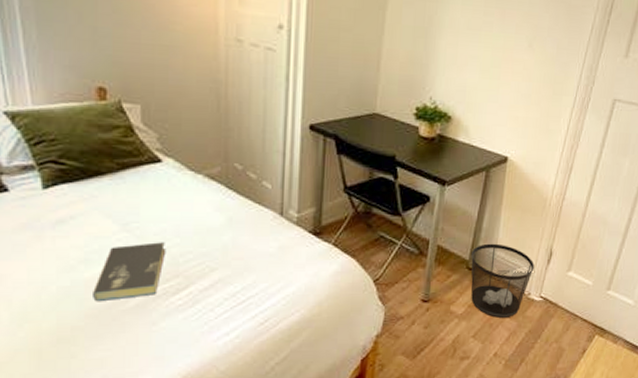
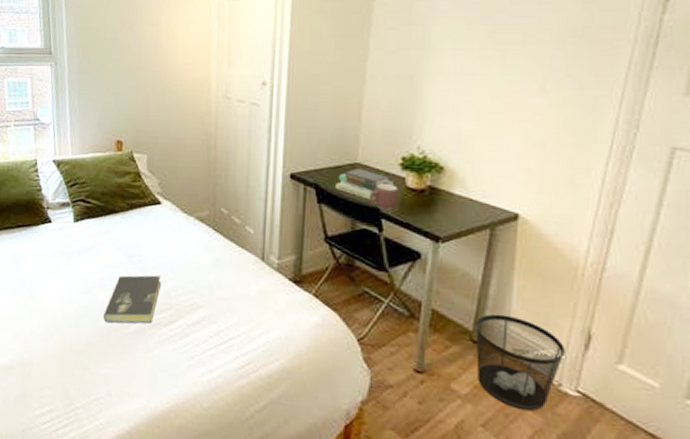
books: none [355,119,408,149] -> present [336,169,394,200]
mug: none [385,132,412,159] -> present [368,182,398,211]

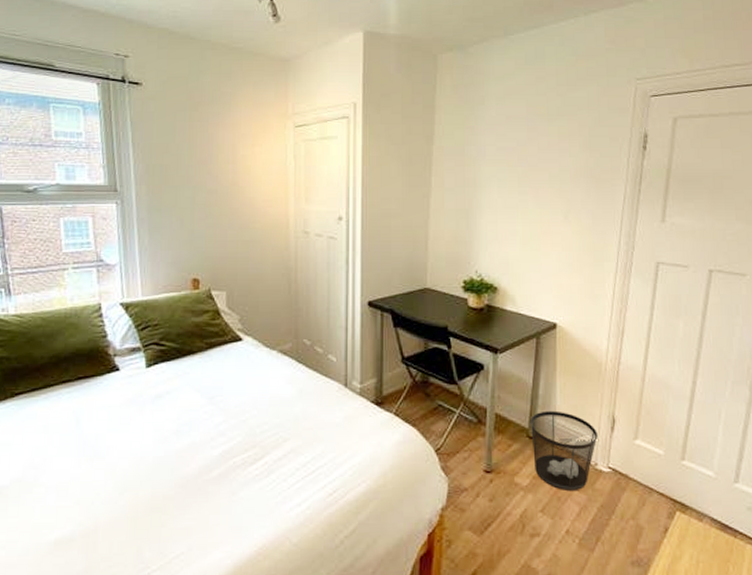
book: present [104,275,162,324] -> none [182,414,245,472]
books: present [336,169,394,200] -> none [409,293,458,321]
mug: present [368,182,398,211] -> none [438,304,462,329]

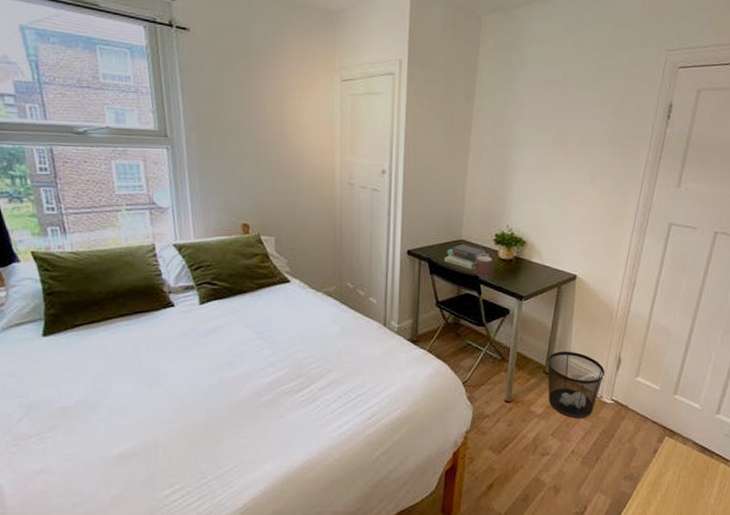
books: none [409,293,458,321] -> present [445,244,489,270]
mug: none [438,304,462,329] -> present [470,255,493,277]

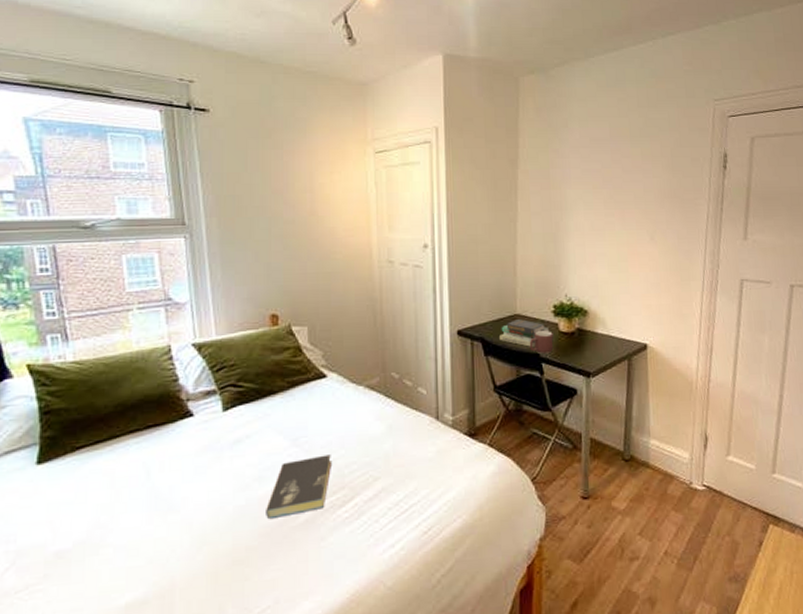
book: none [235,348,293,397] -> present [266,454,333,520]
waste bin: present [547,351,605,418] -> none [624,431,692,512]

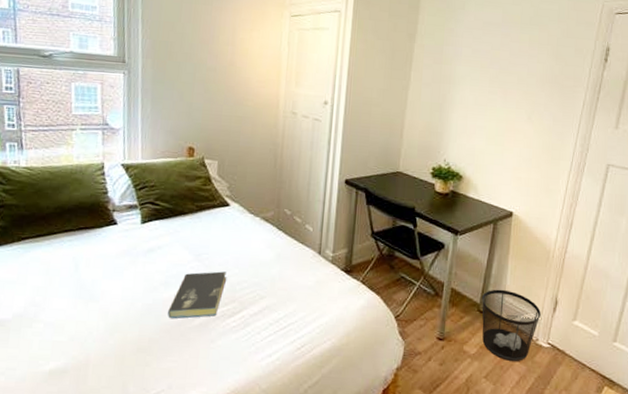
books: present [500,319,549,347] -> none [381,176,426,202]
mug: present [529,330,554,355] -> none [406,188,429,210]
waste bin: none [624,431,692,512] -> present [481,289,541,361]

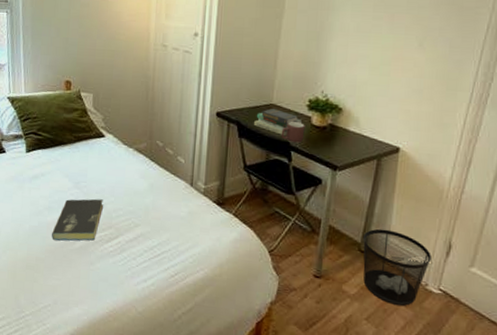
books: none [381,176,426,202] -> present [254,109,302,135]
mug: none [406,188,429,210] -> present [281,121,305,144]

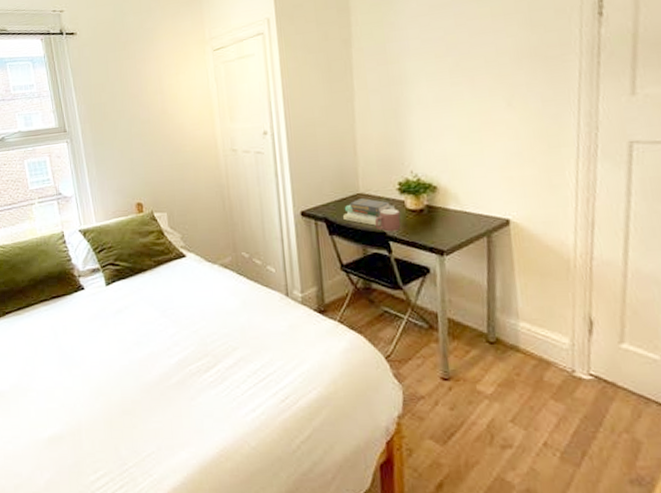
book: present [52,199,104,241] -> none [145,325,196,379]
waste bin: present [362,228,431,306] -> none [488,313,573,399]

